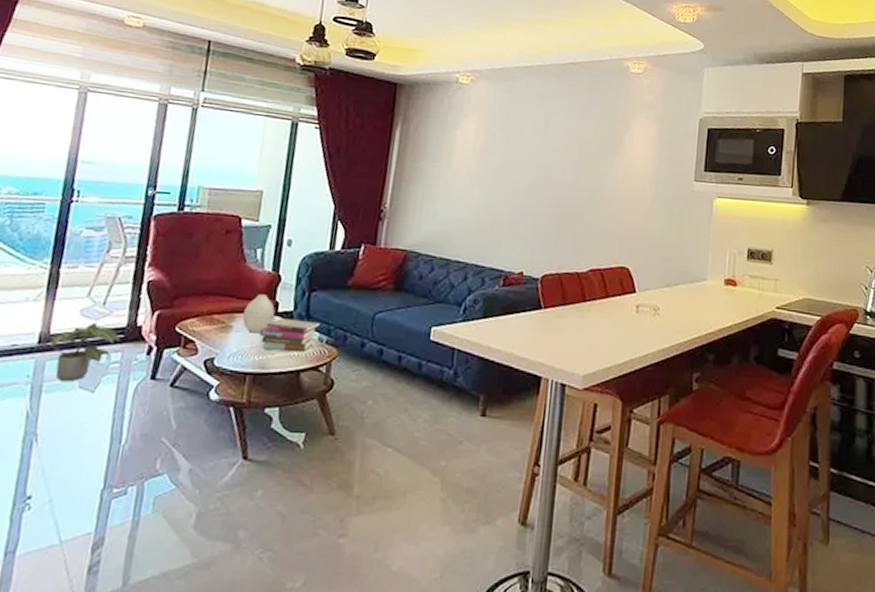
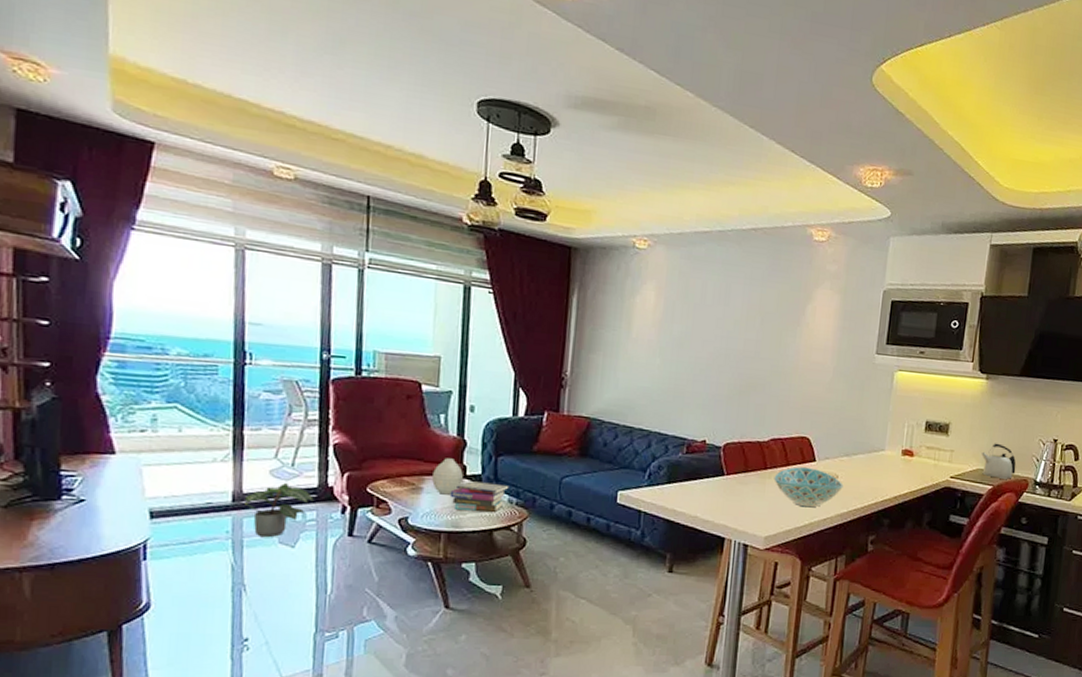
bowl: none [592,299,665,343] -> present [774,467,843,508]
kettle: none [807,271,844,311] -> present [982,443,1016,480]

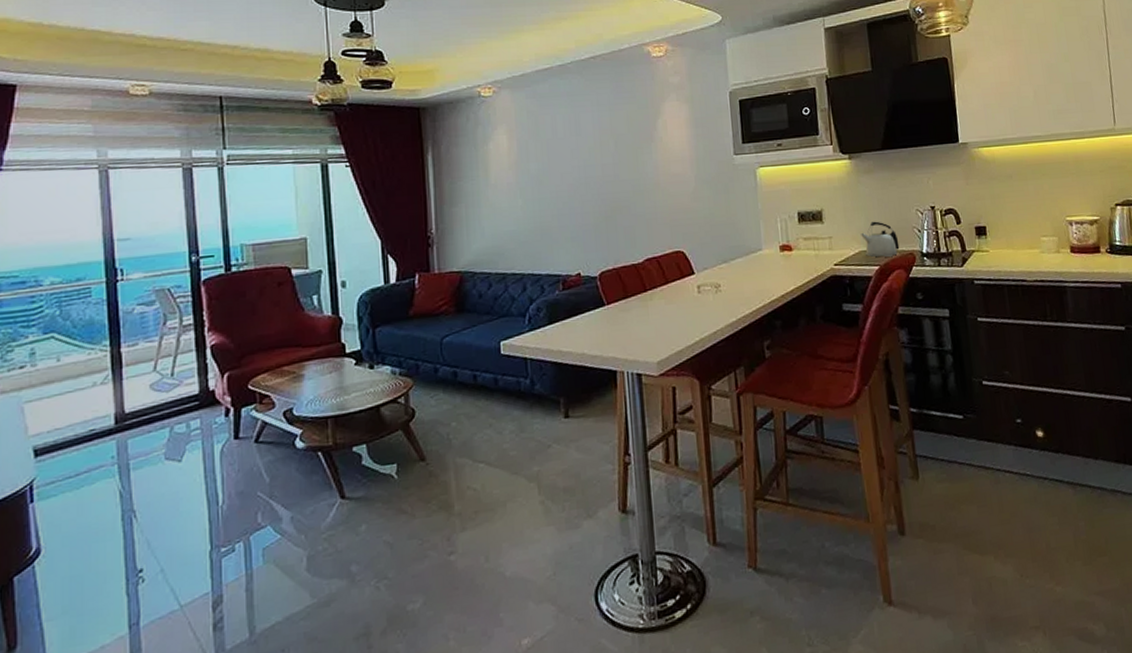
potted plant: present [245,482,314,538] -> none [128,394,196,457]
vase: present [432,458,463,495] -> none [312,338,343,378]
books: present [449,481,509,512] -> none [331,356,391,391]
bowl: present [774,467,843,508] -> none [655,281,728,324]

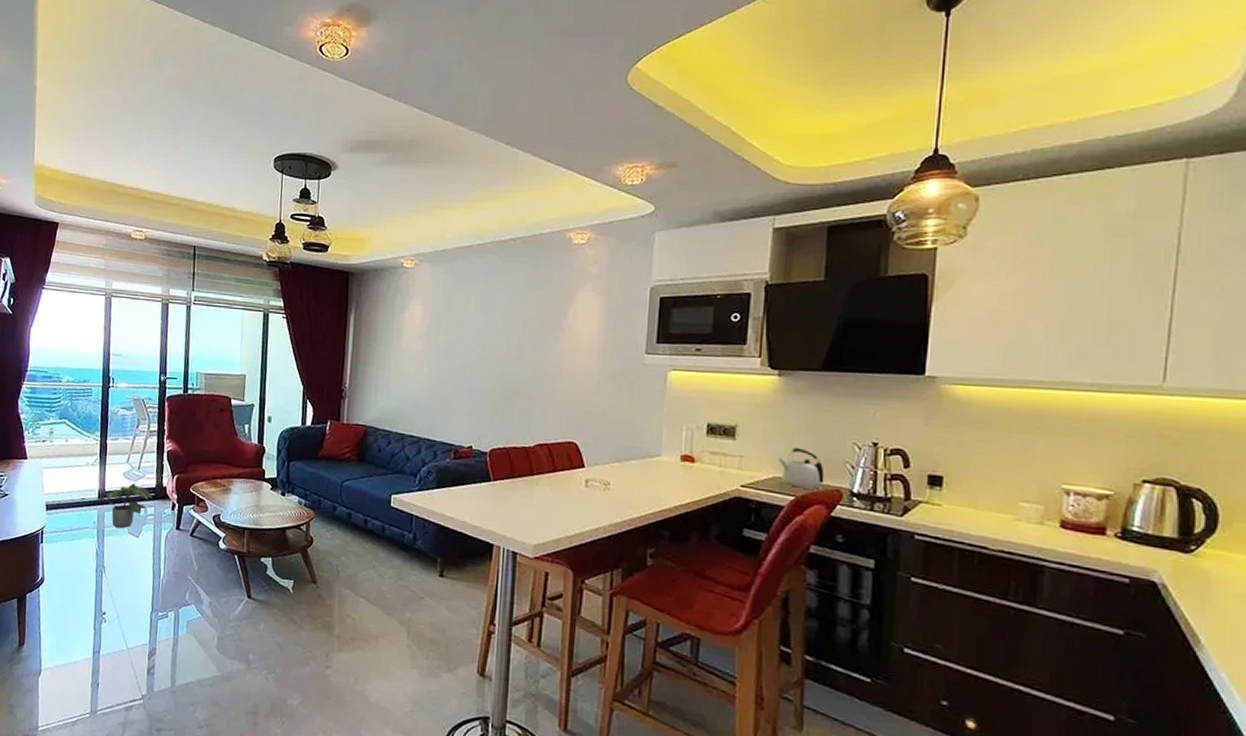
potted plant: none [128,394,196,457] -> present [106,482,153,529]

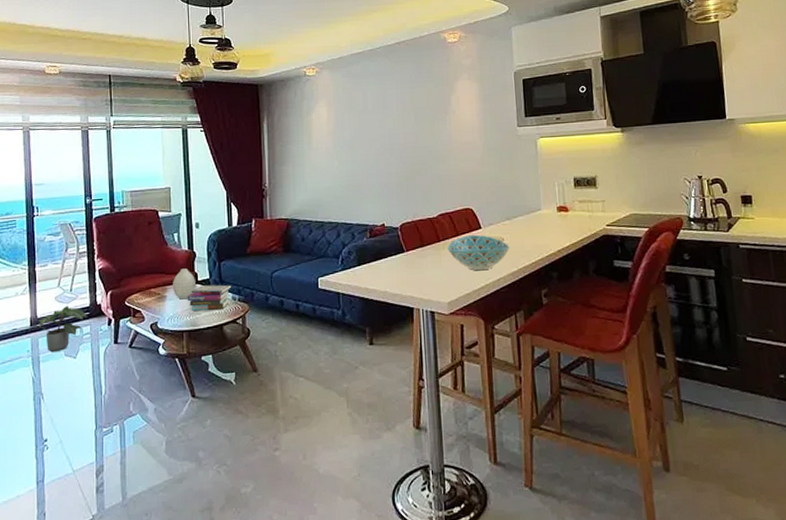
vase: none [238,463,262,496] -> present [173,268,195,300]
books: none [252,483,299,512] -> present [187,284,232,311]
bowl: none [541,473,616,516] -> present [447,235,510,271]
kettle: present [778,447,825,491] -> none [632,188,668,221]

